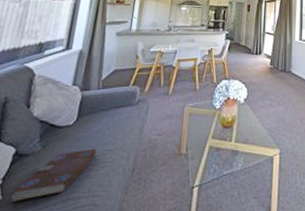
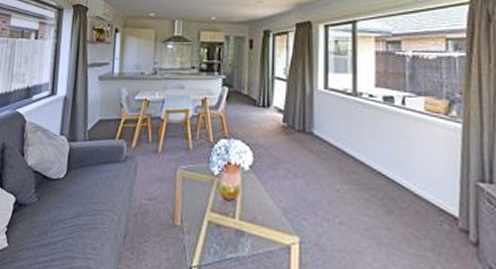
book: present [11,148,97,203] -> none [15,206,88,252]

